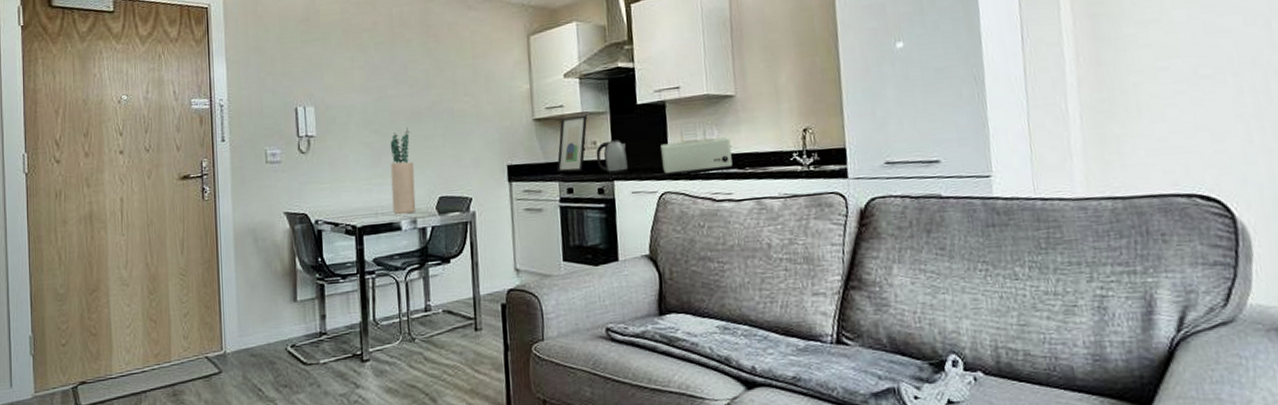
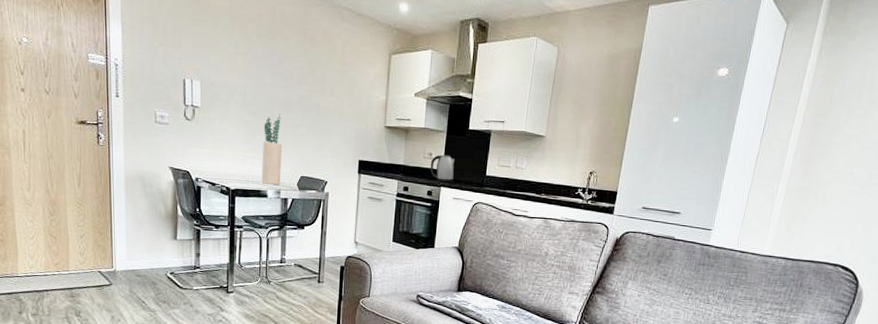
picture frame: present [557,114,588,173] -> none [398,130,429,175]
toaster: present [660,137,733,177] -> none [480,164,535,193]

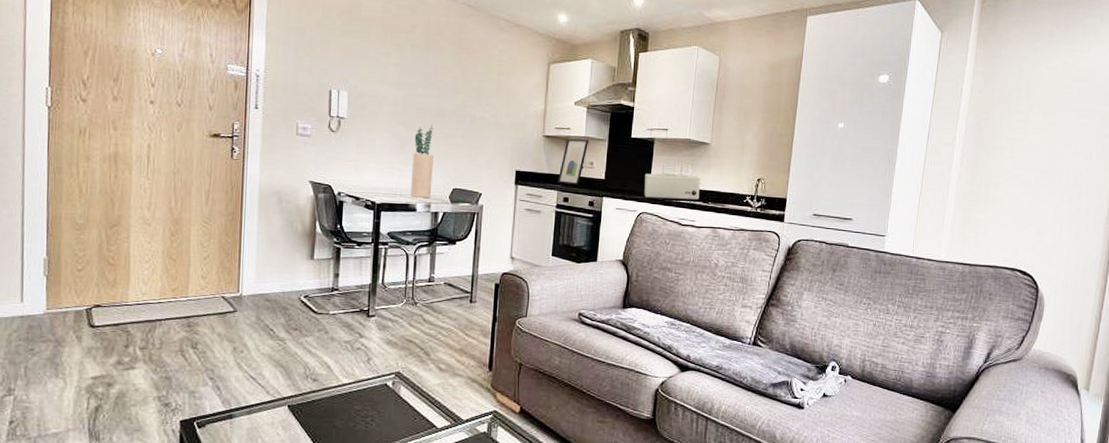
picture frame: none [398,130,429,175] -> present [557,139,590,185]
kettle: present [430,155,454,182] -> none [591,164,617,192]
toaster: none [480,164,535,193] -> present [644,173,701,202]

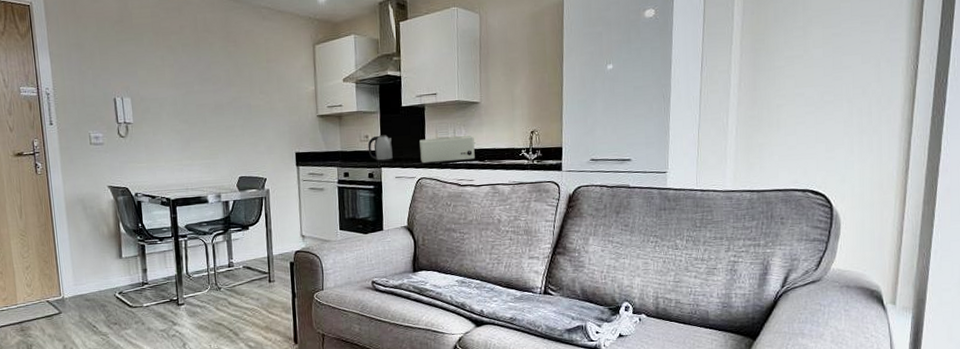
vase: present [410,124,435,199] -> none [197,118,220,190]
picture frame: present [557,139,590,185] -> none [336,113,362,160]
kettle: none [591,164,617,192] -> present [367,135,393,162]

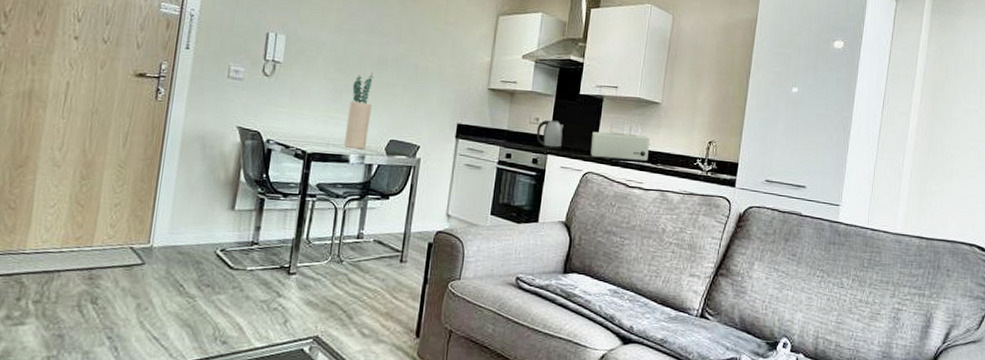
vase: none [197,118,220,190] -> present [344,72,375,150]

